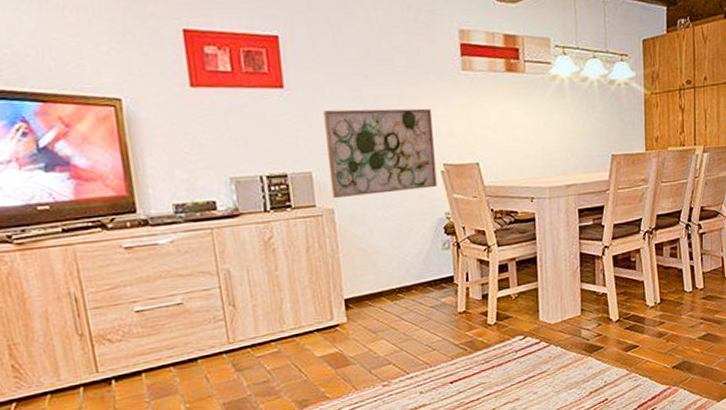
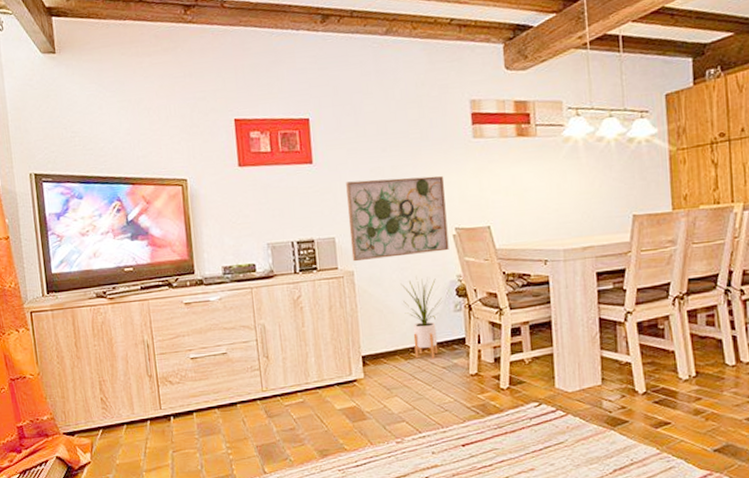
house plant: none [386,214,431,299] -> present [400,276,443,359]

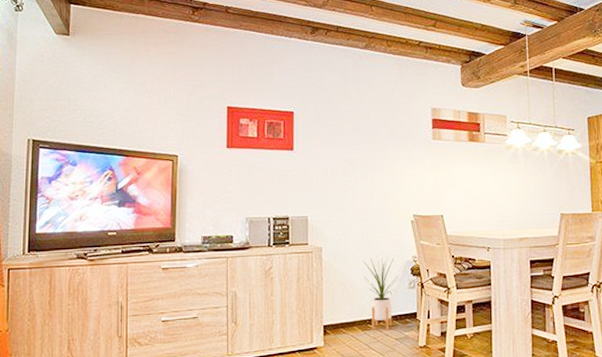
wall art: present [346,175,449,262] -> none [321,168,407,239]

